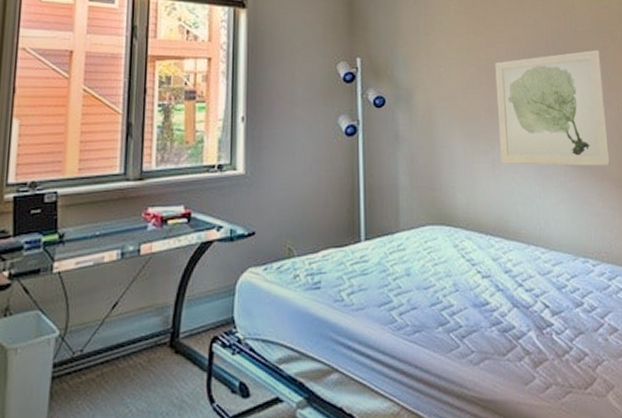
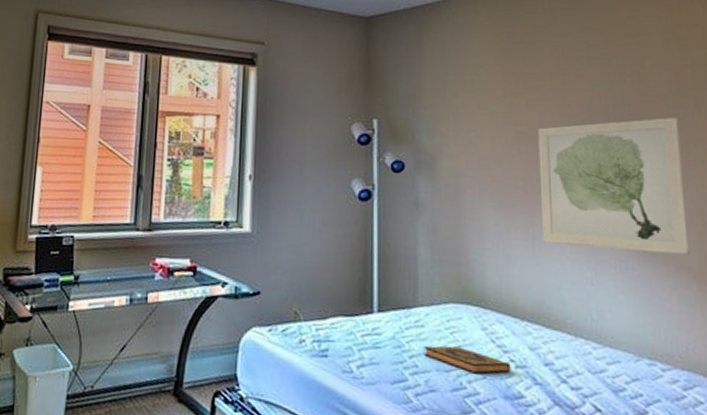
hardback book: none [405,265,478,288] -> present [423,346,511,374]

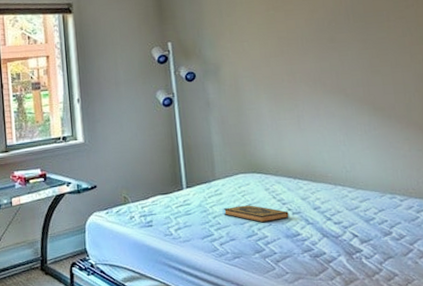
wall art: present [538,117,691,255] -> none [295,9,417,119]

